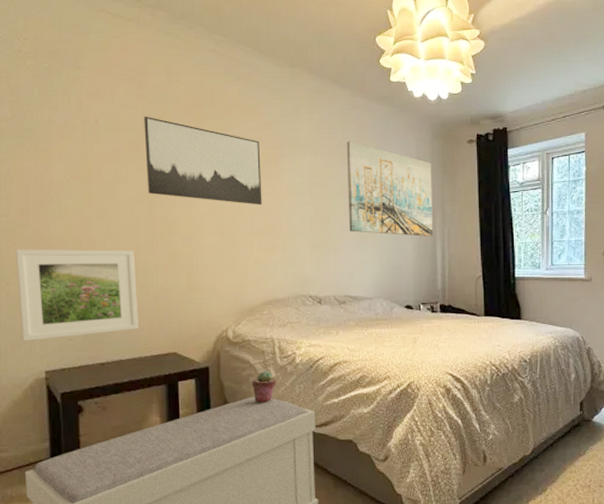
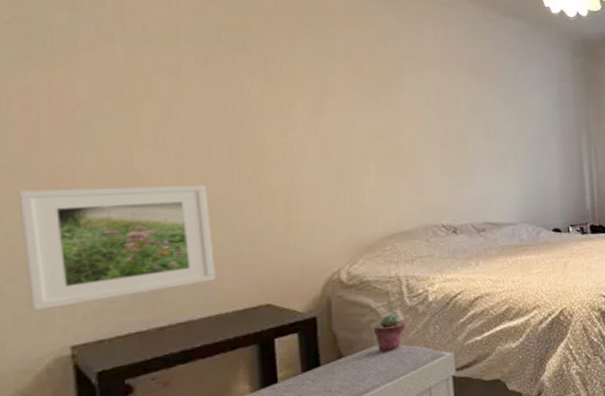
wall art: present [144,116,262,205] -> none [216,24,380,128]
wall art: present [346,141,433,236] -> none [478,57,579,156]

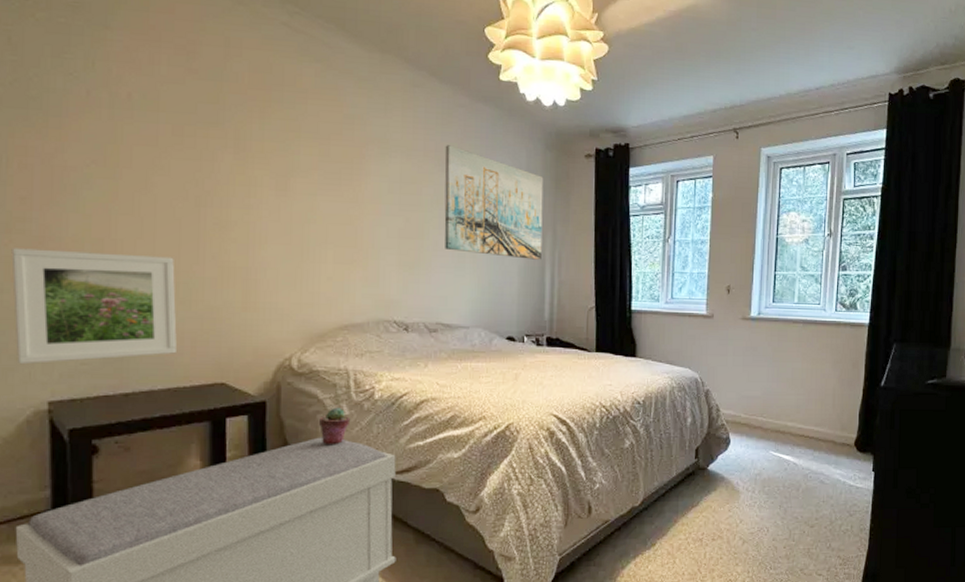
wall art: none [478,57,579,156] -> present [444,145,544,260]

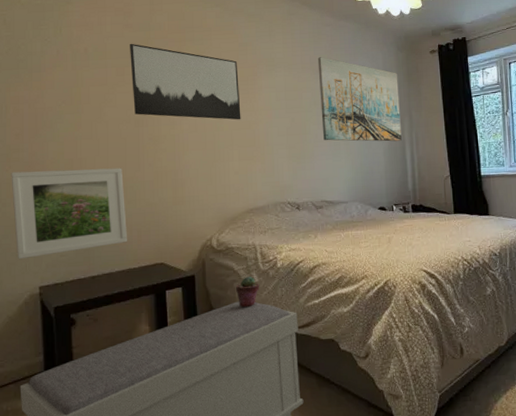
wall art: none [192,94,341,213] -> present [130,43,241,120]

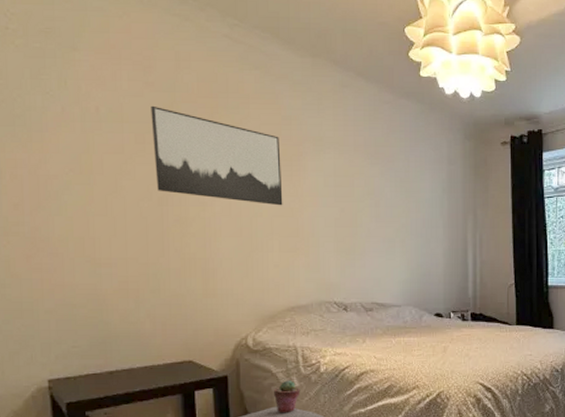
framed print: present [11,167,127,260] -> none [10,248,150,349]
wall art: present [317,57,402,142] -> none [373,140,464,242]

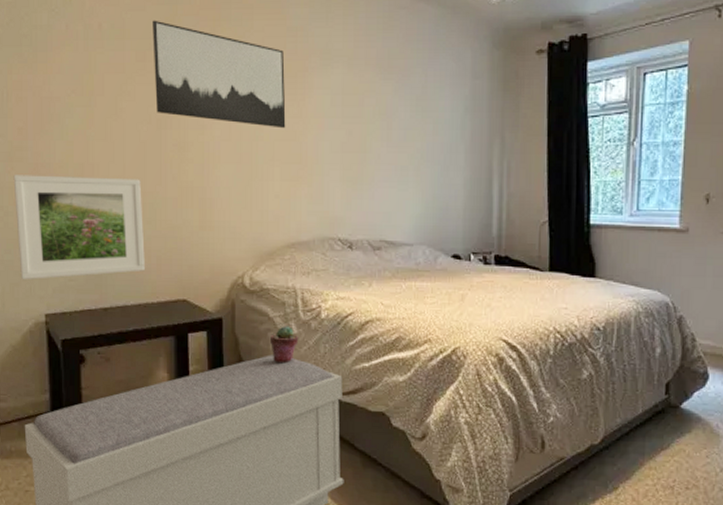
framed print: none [10,248,150,349] -> present [13,175,145,280]

